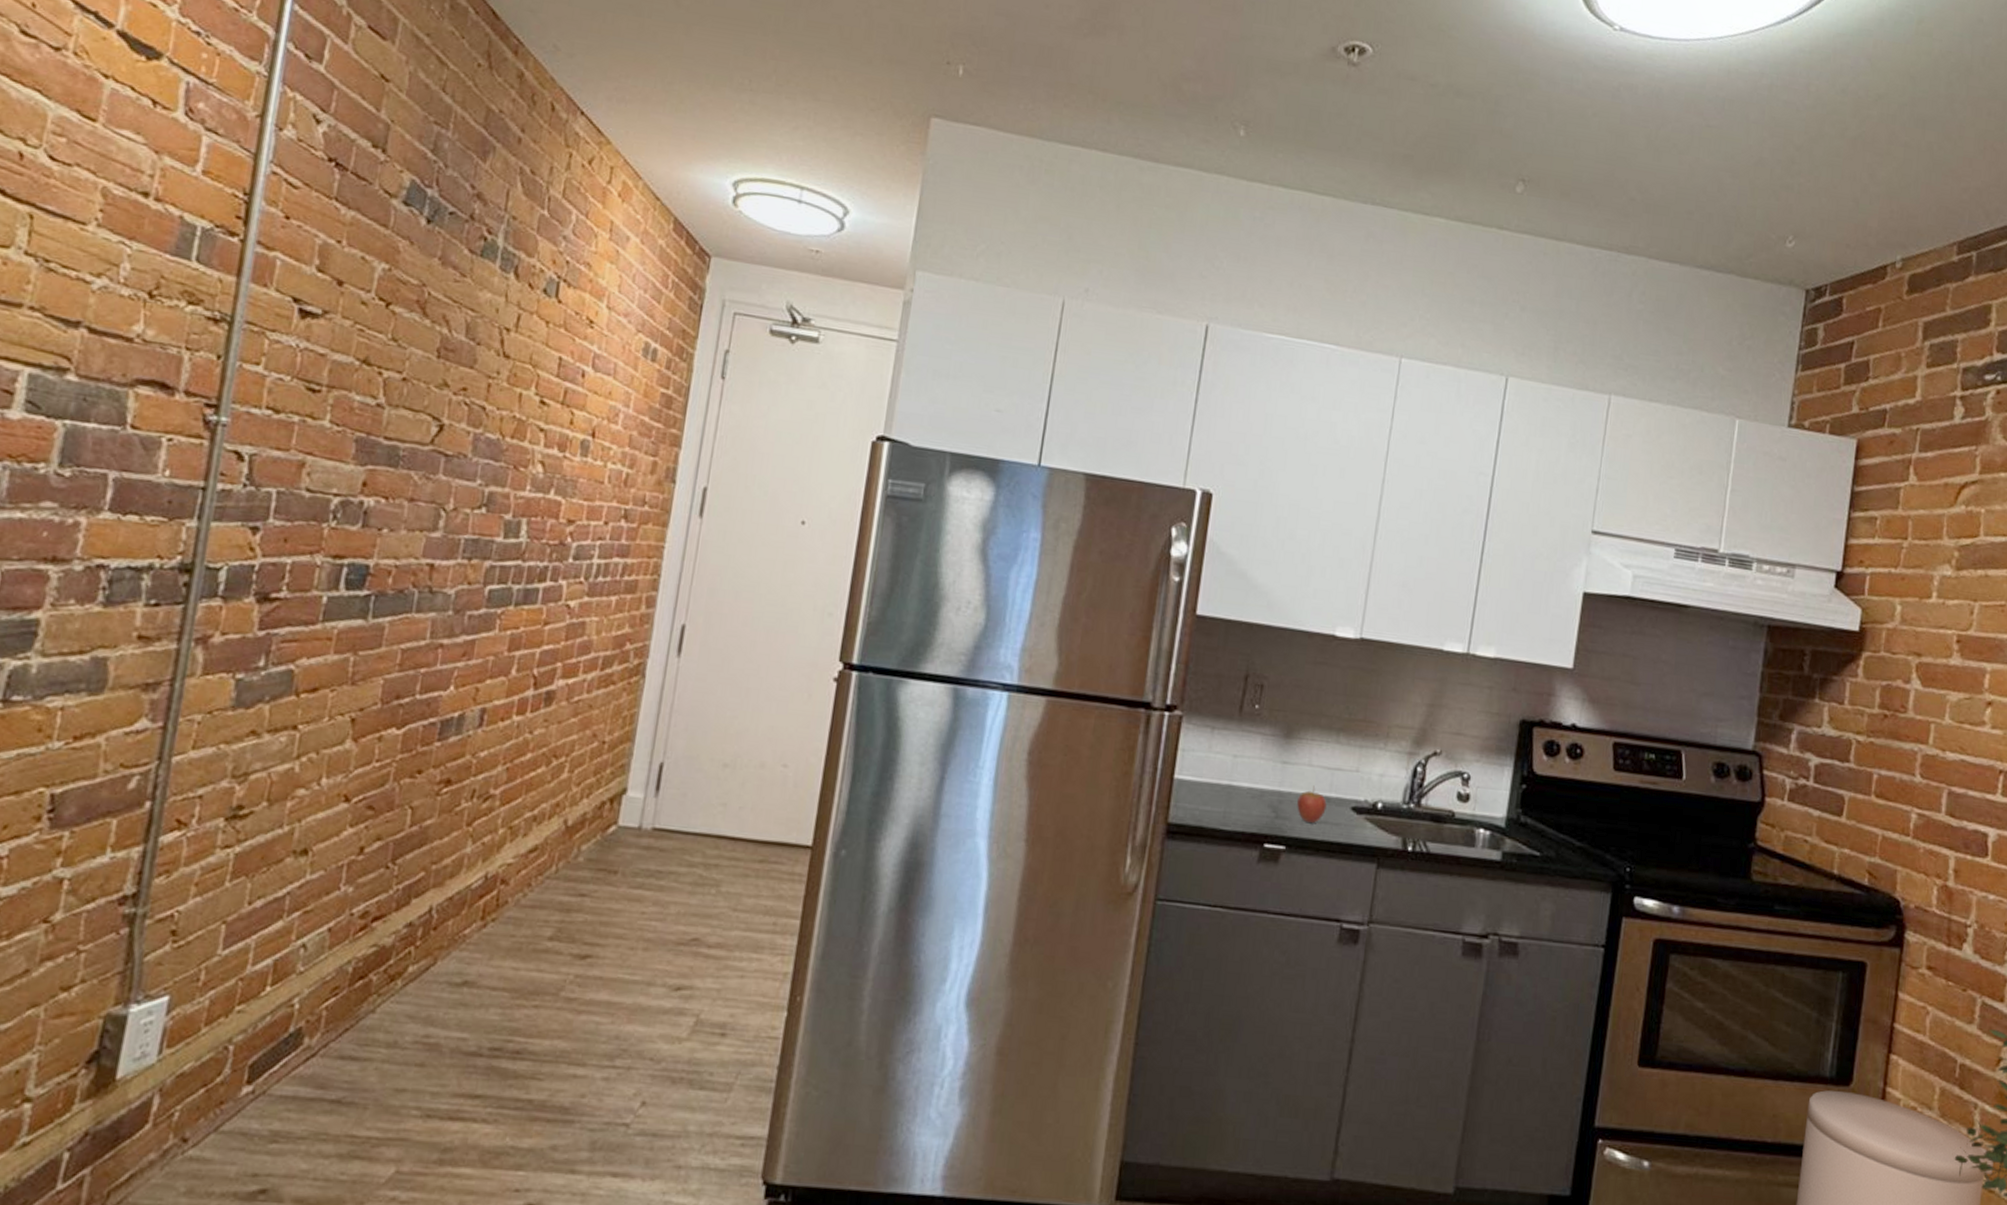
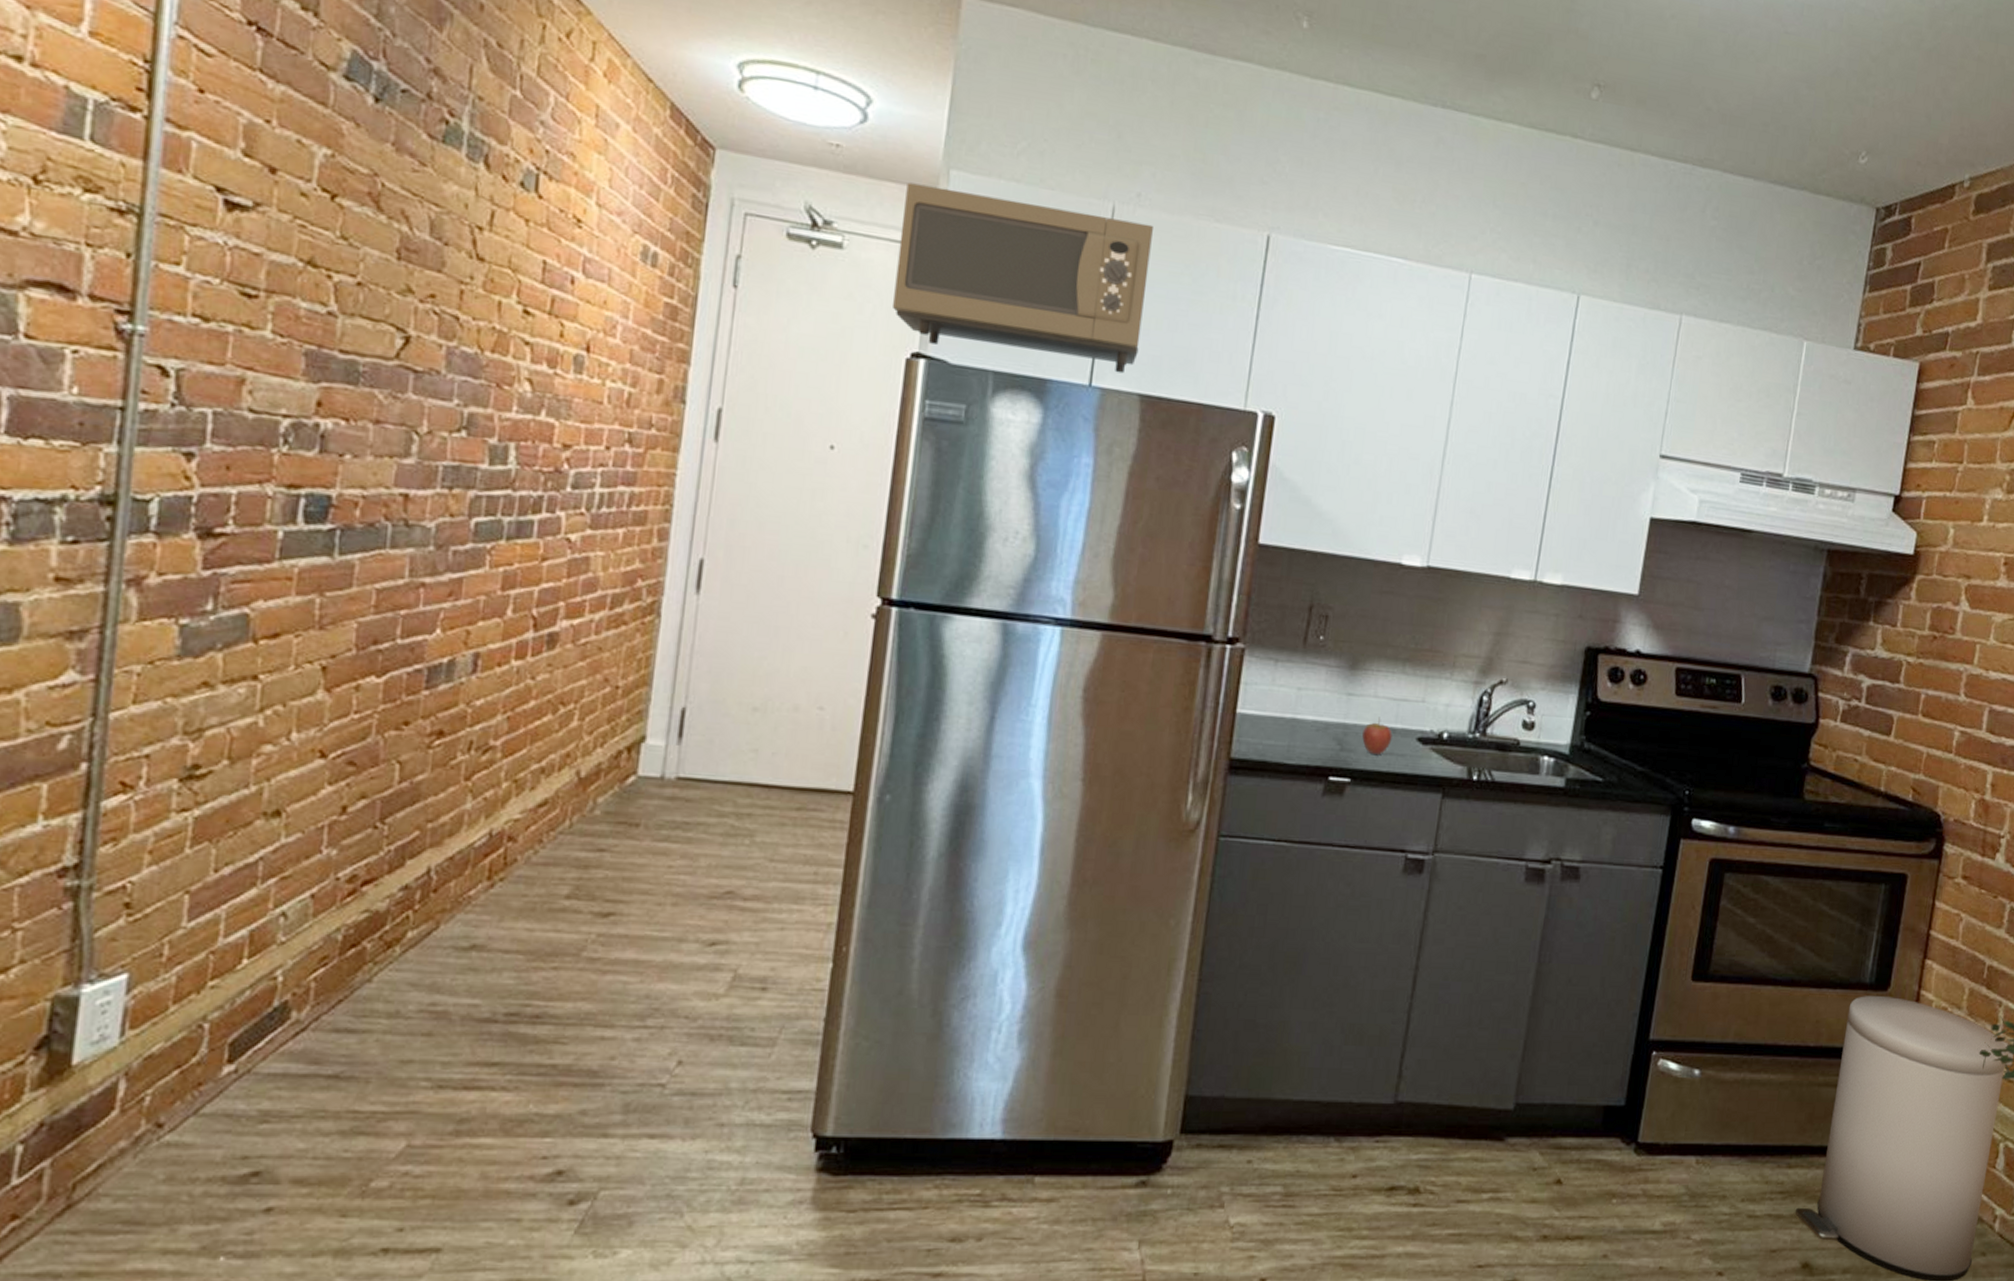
microwave: none [861,283,1100,454] -> present [893,182,1153,374]

